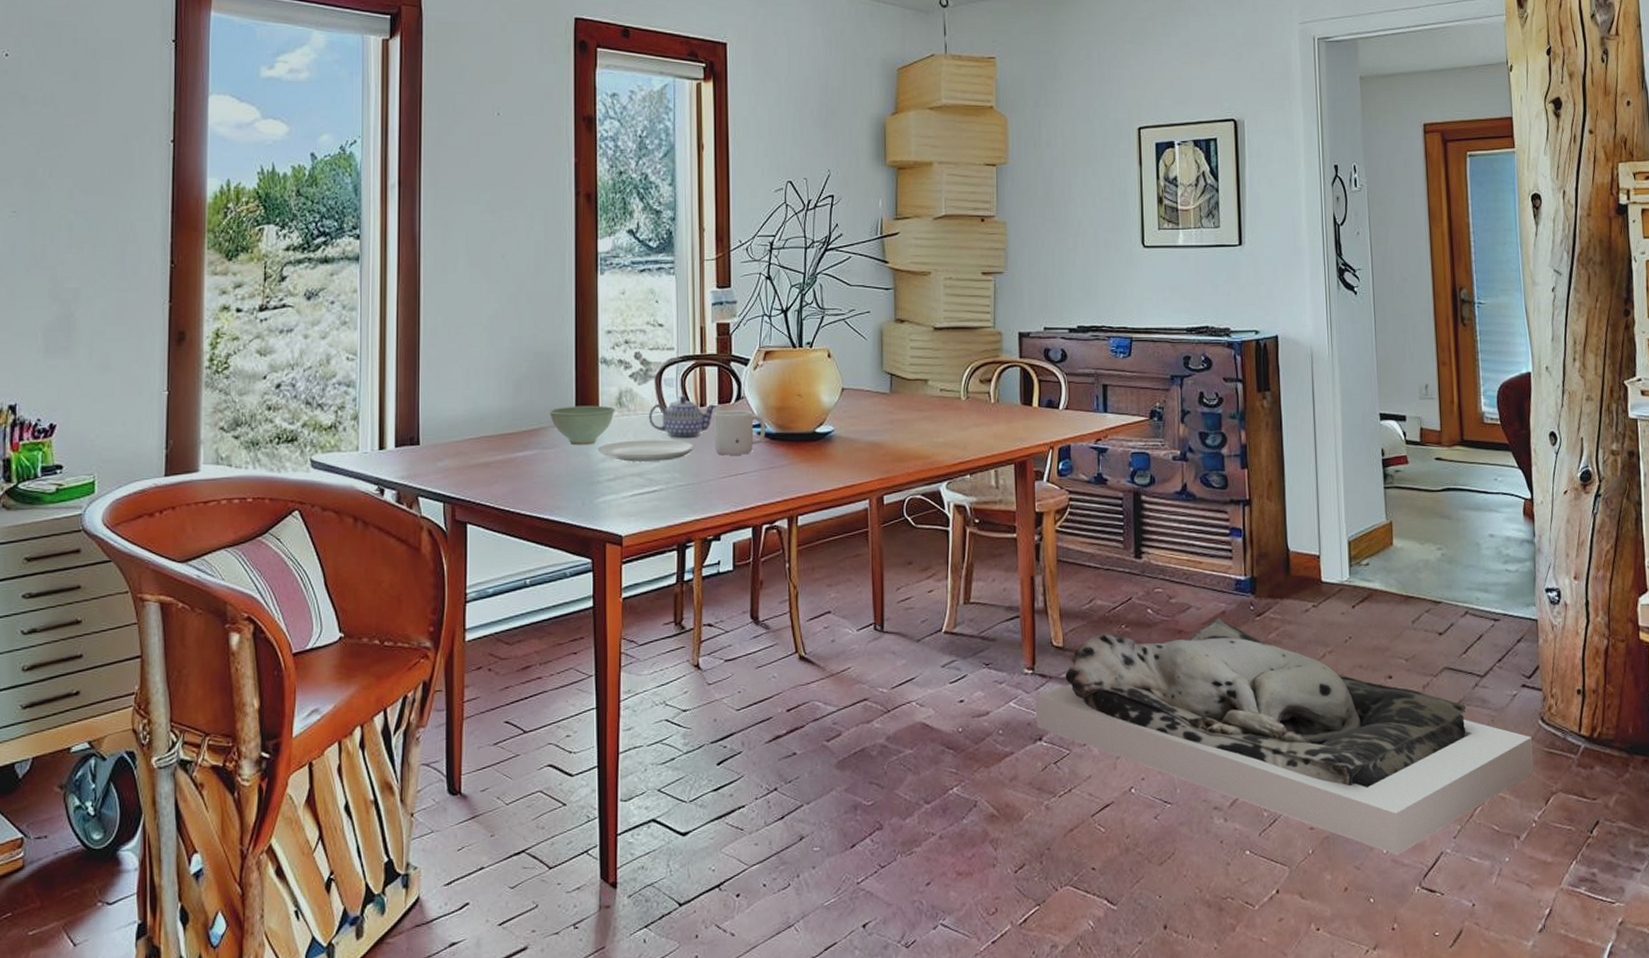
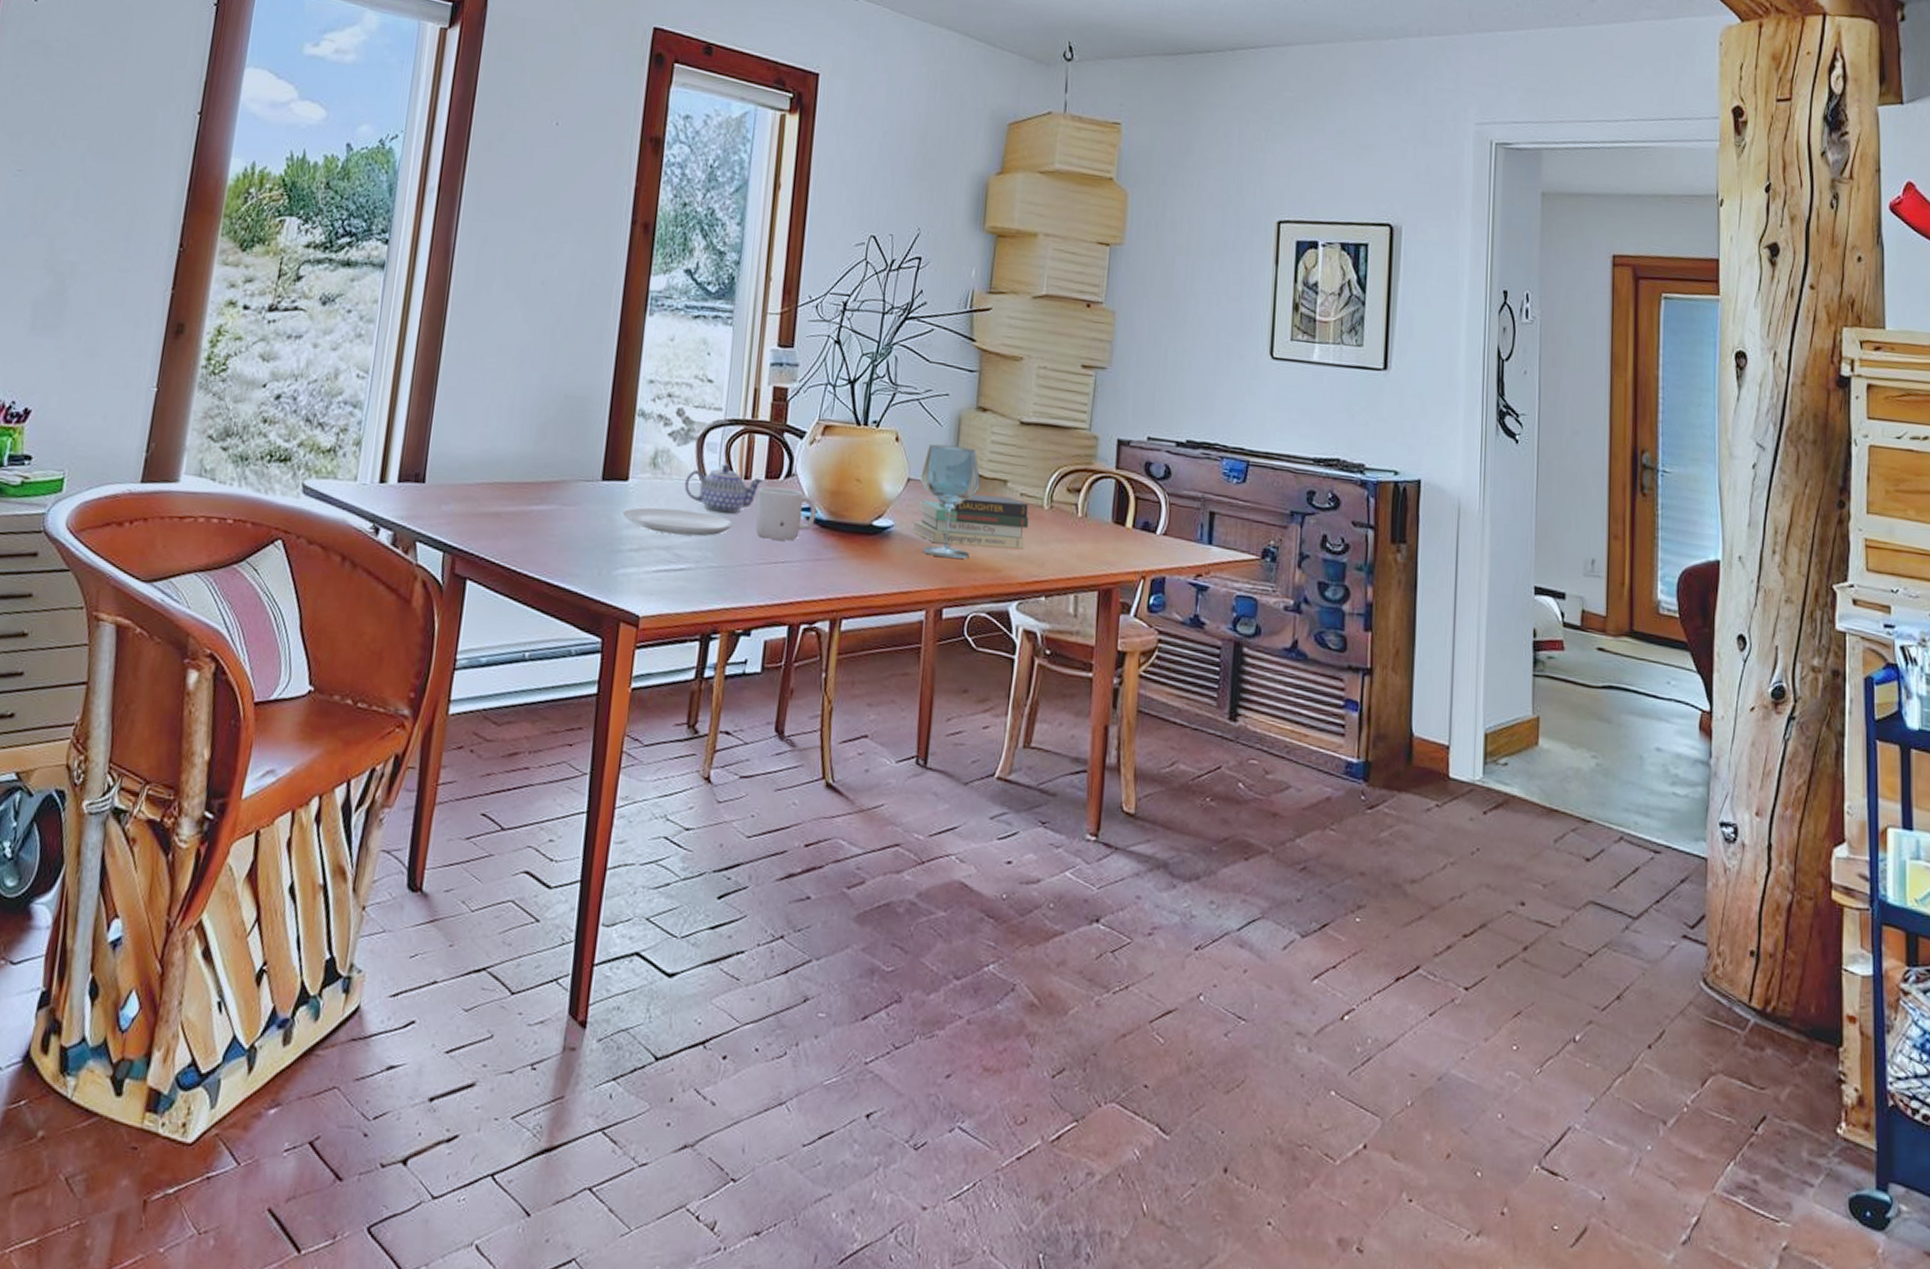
bowl: present [549,405,615,446] -> none [574,460,648,508]
books: none [850,393,950,441] -> present [912,494,1029,549]
wine glass: none [853,355,905,453] -> present [921,444,980,559]
dog bed: present [1035,617,1534,855] -> none [1093,804,1691,1123]

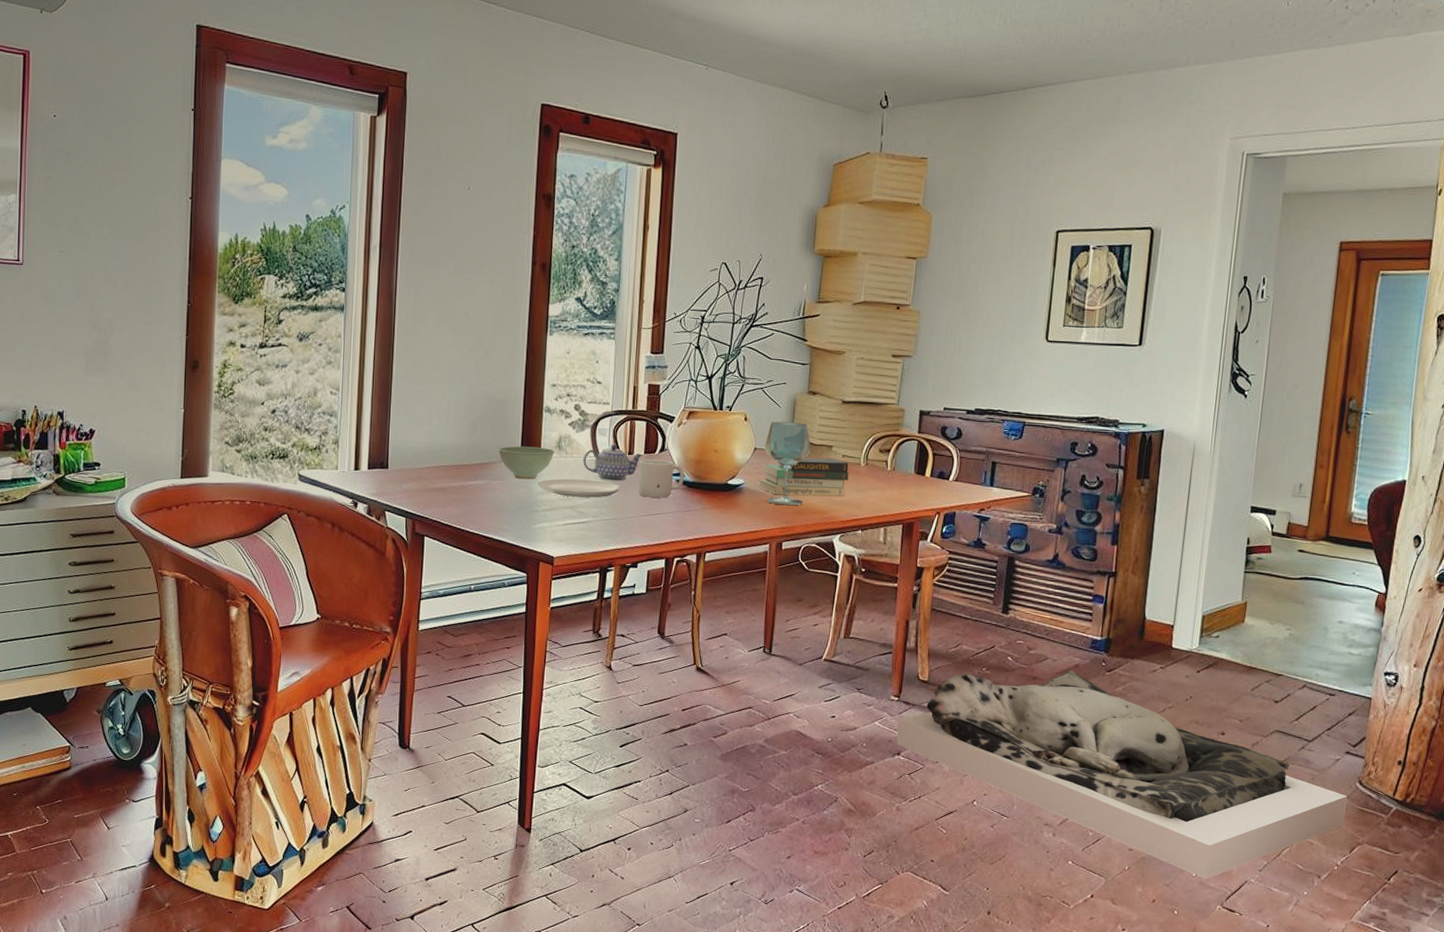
bowl: none [574,460,648,508] -> present [498,446,555,480]
dog bed: none [1093,804,1691,1123] -> present [896,669,1348,879]

